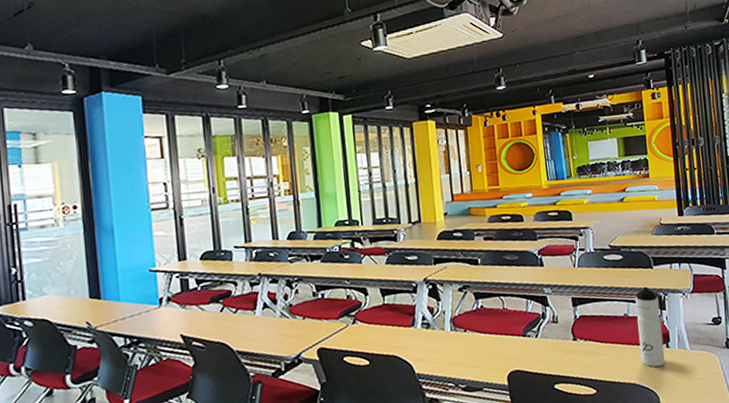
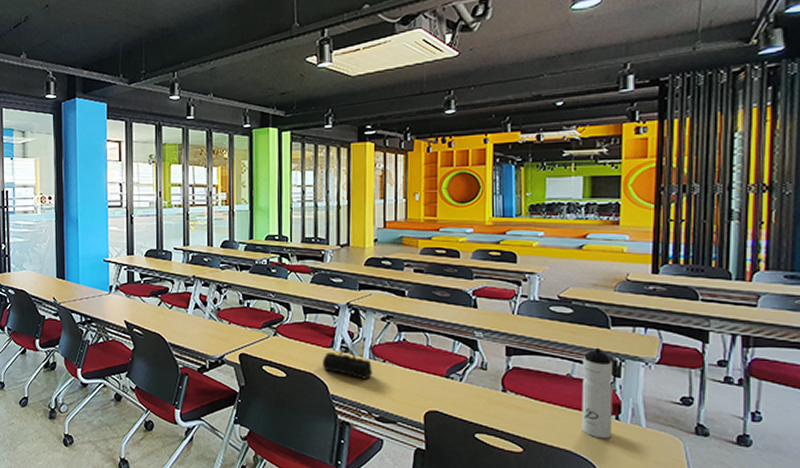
pencil case: none [404,324,455,352] -> present [322,349,372,379]

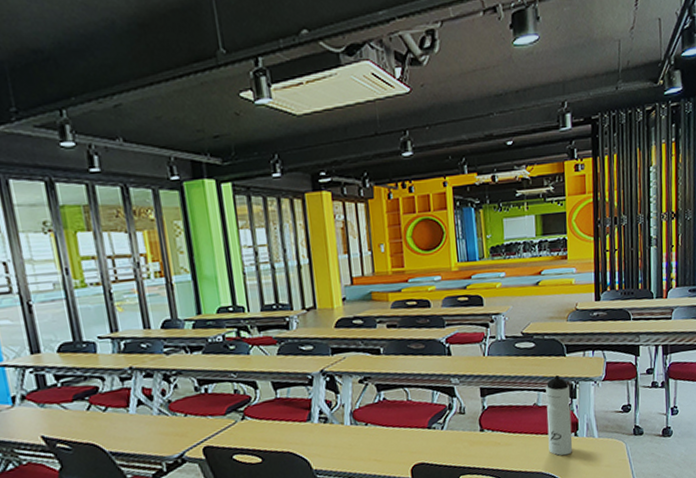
pencil case: present [322,349,372,379] -> none [300,419,355,447]

